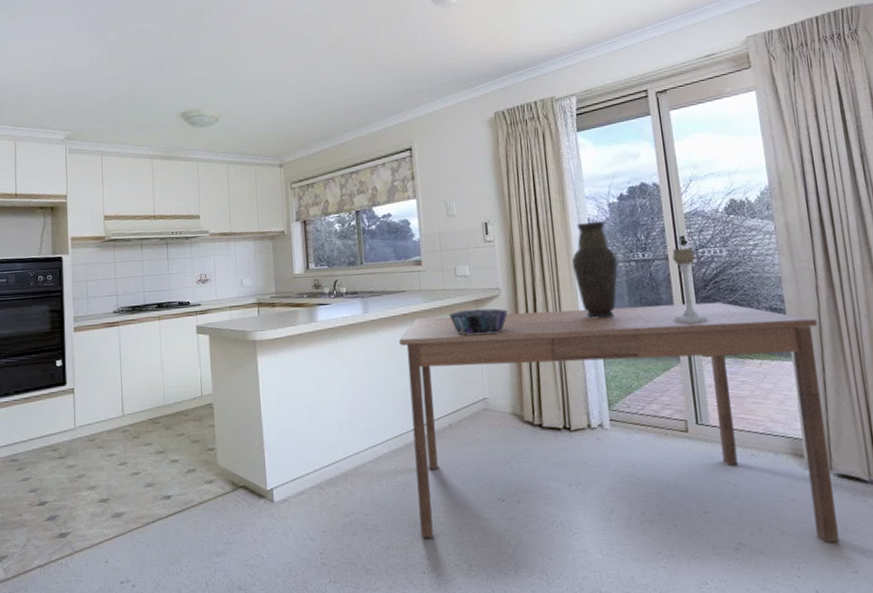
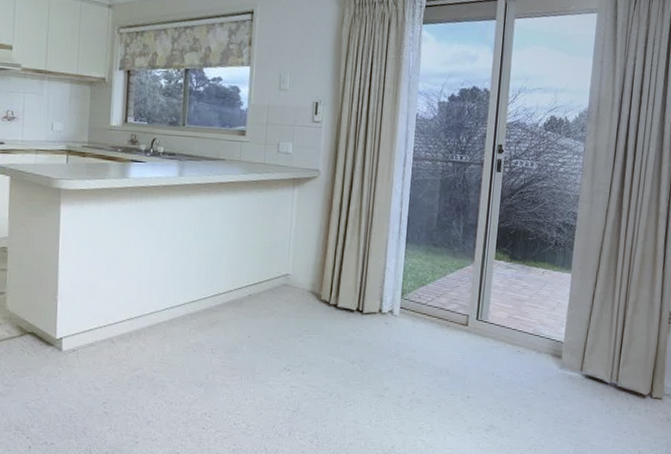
dining table: present [398,302,840,543] -> none [206,189,601,432]
decorative bowl: present [448,308,509,335] -> none [264,187,324,214]
vase: present [571,222,618,319] -> none [392,117,437,214]
candle holder: present [672,247,709,324] -> none [476,155,508,229]

